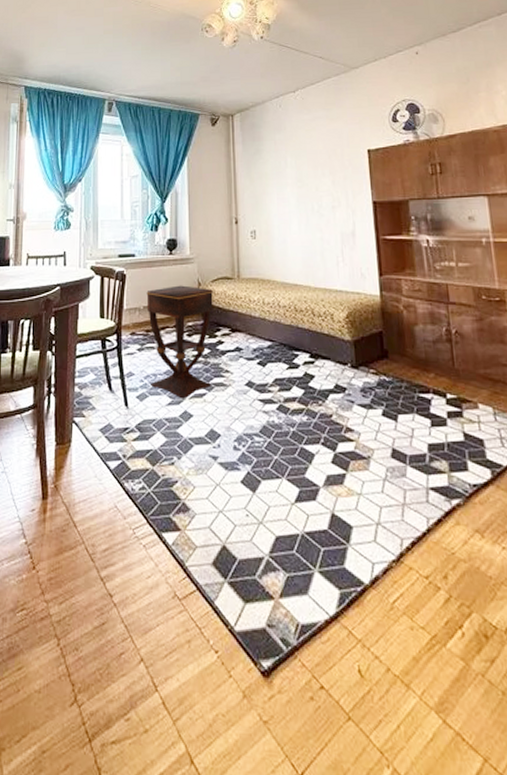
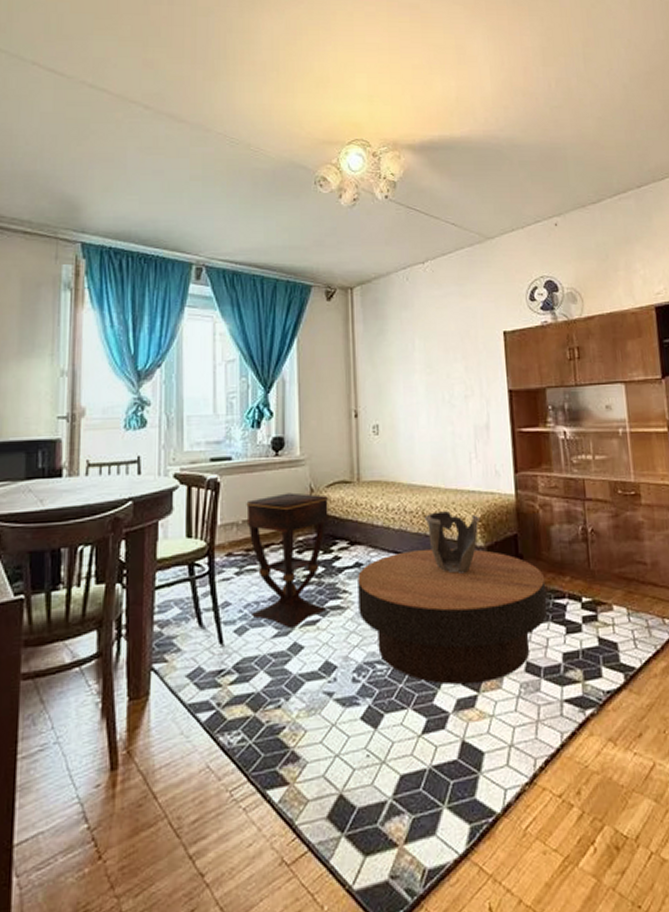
coffee table: none [238,339,412,464] -> present [358,548,548,685]
decorative bowl: none [296,307,348,363] -> present [424,511,481,574]

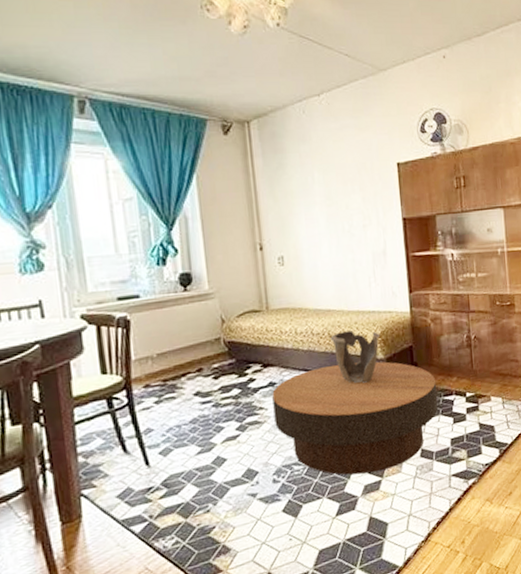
side table: present [246,492,328,628] -> none [159,324,244,445]

